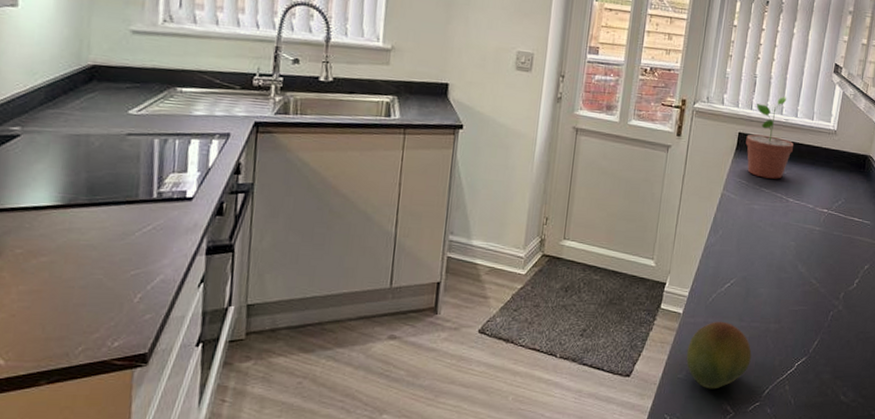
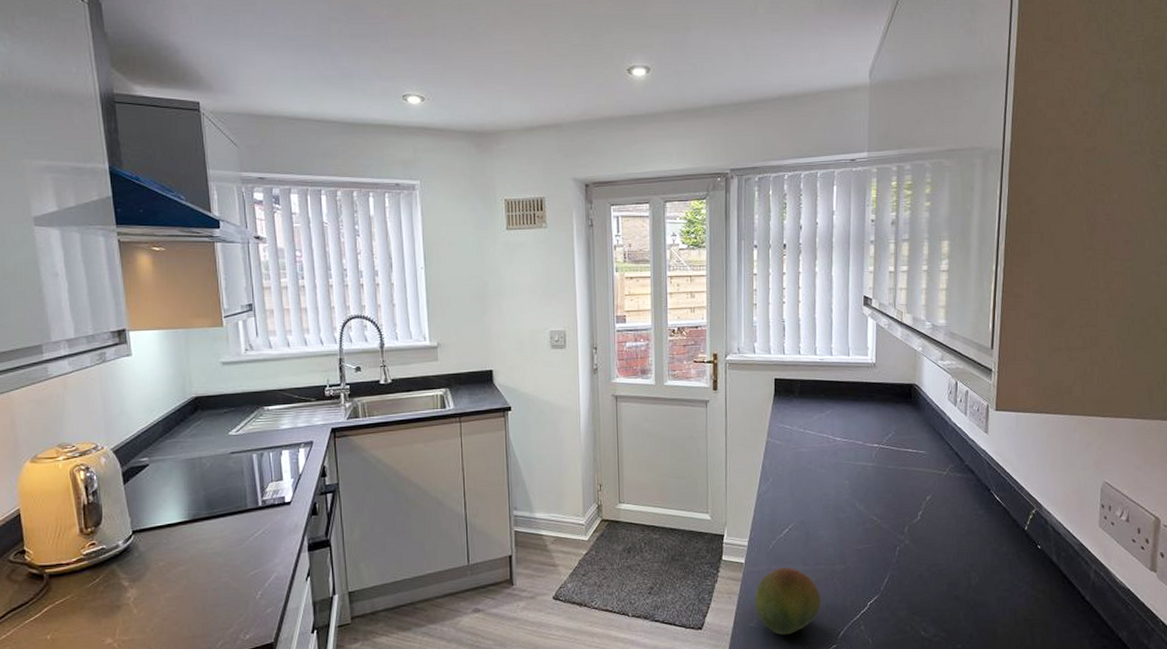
potted plant: present [746,96,793,179] -> none [783,336,833,420]

